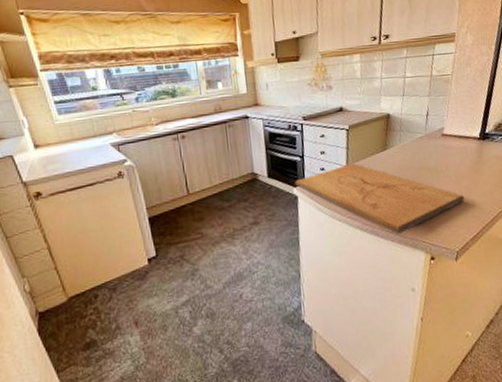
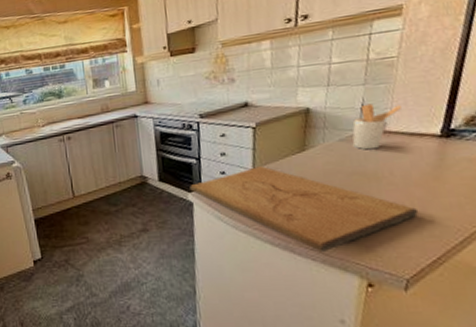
utensil holder: none [420,111,455,149] -> present [352,103,403,150]

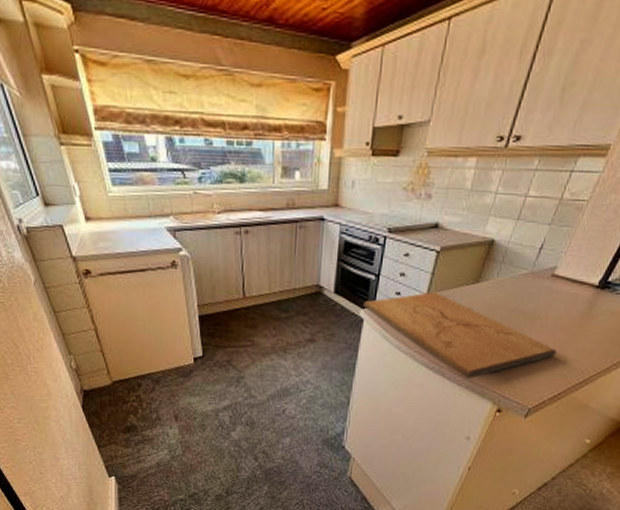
utensil holder: present [352,103,403,150] -> none [521,244,576,291]

